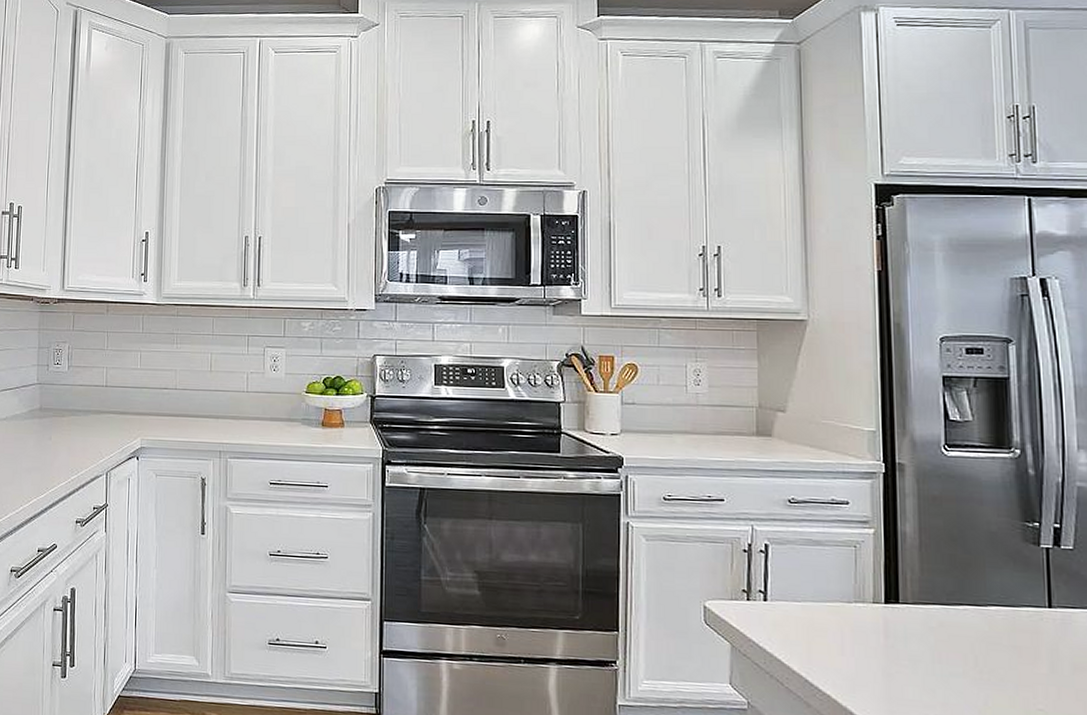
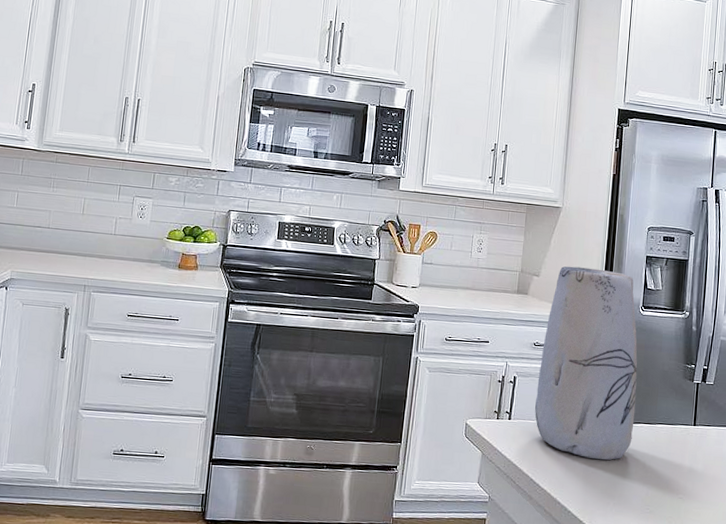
vase: none [800,396,953,656] -> present [534,266,638,461]

